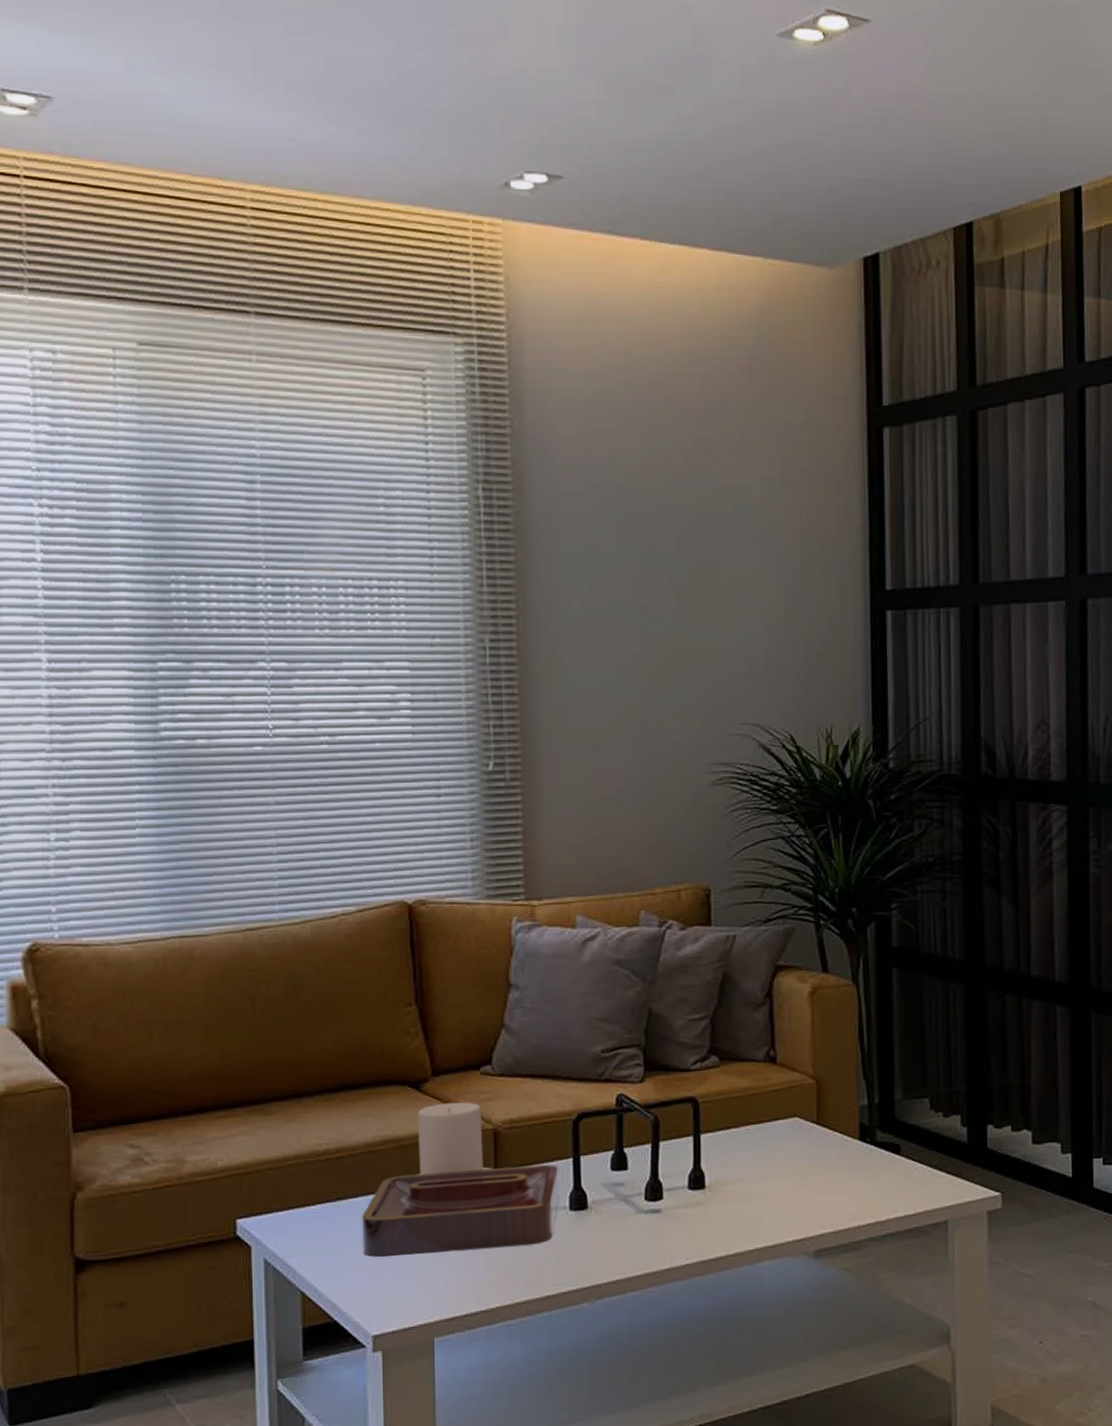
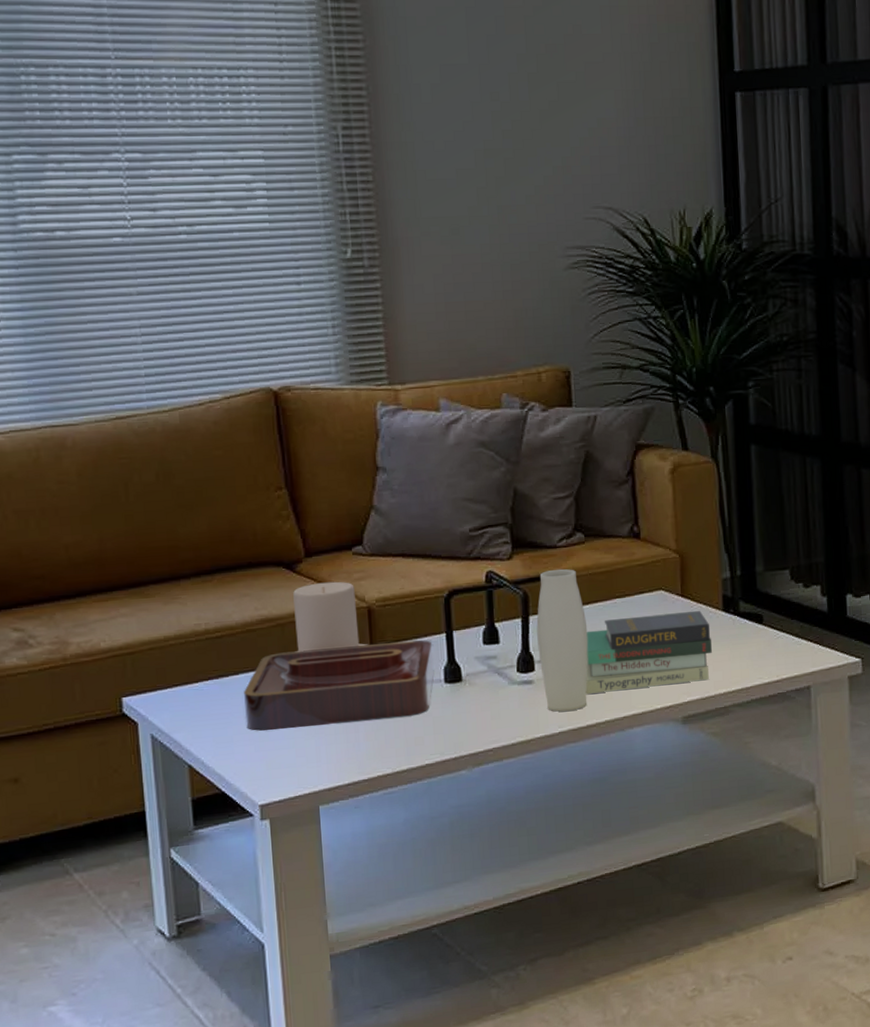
vase: none [666,1093,720,1243] -> present [536,569,589,712]
books: none [715,1139,847,1225] -> present [585,610,712,694]

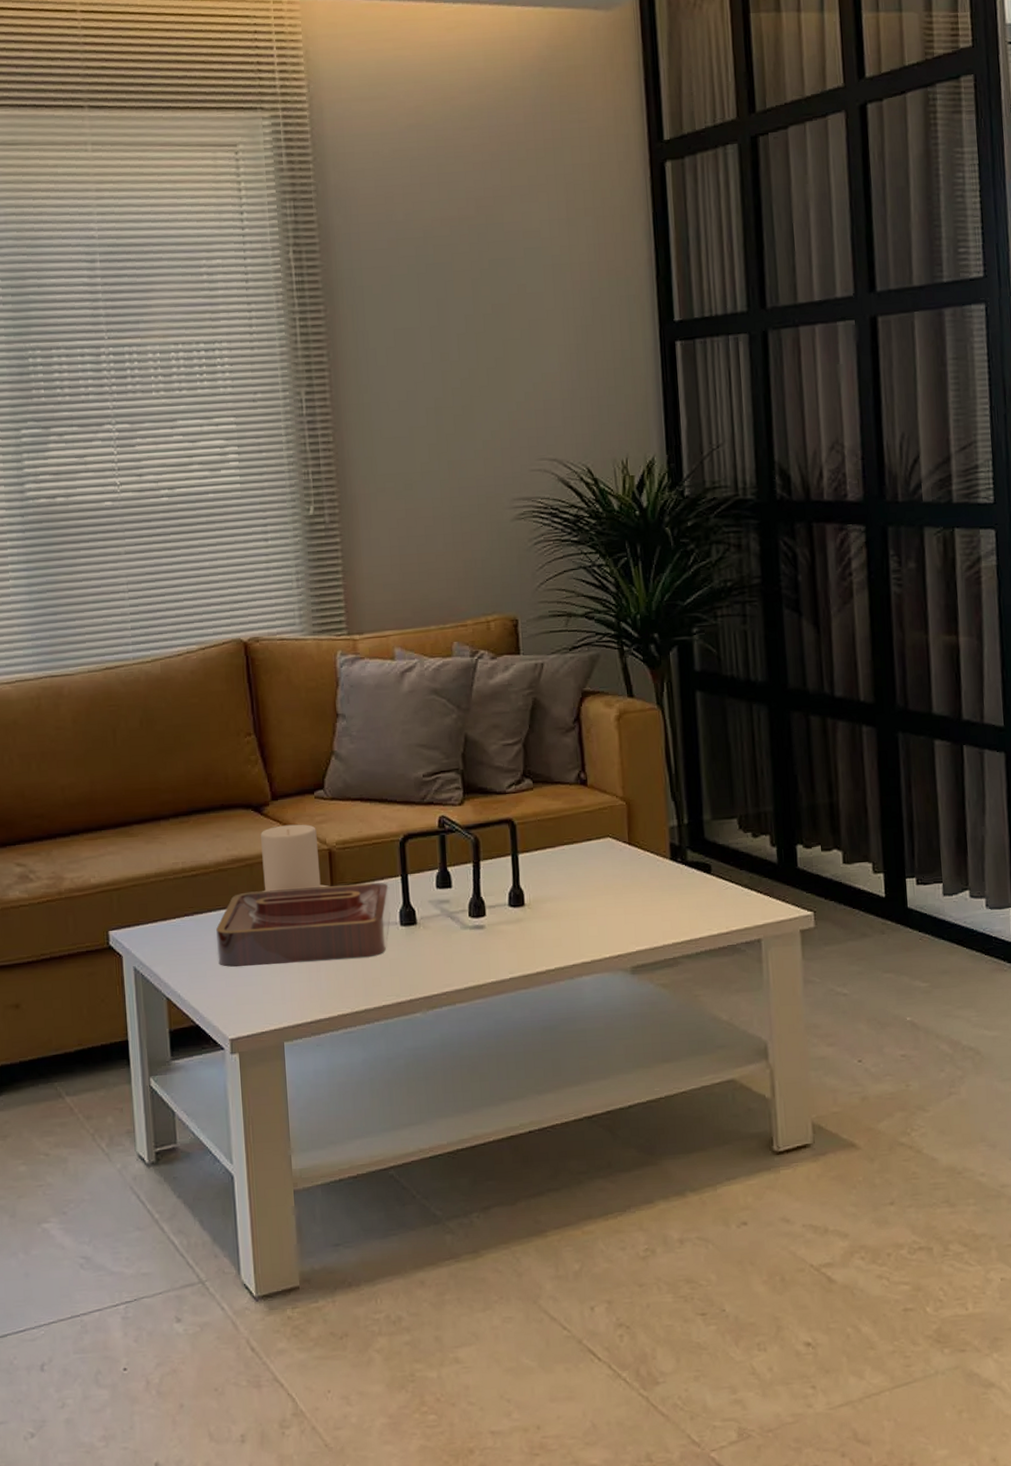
vase: present [536,569,589,712] -> none [487,814,538,958]
books: present [585,610,712,694] -> none [535,858,660,941]

